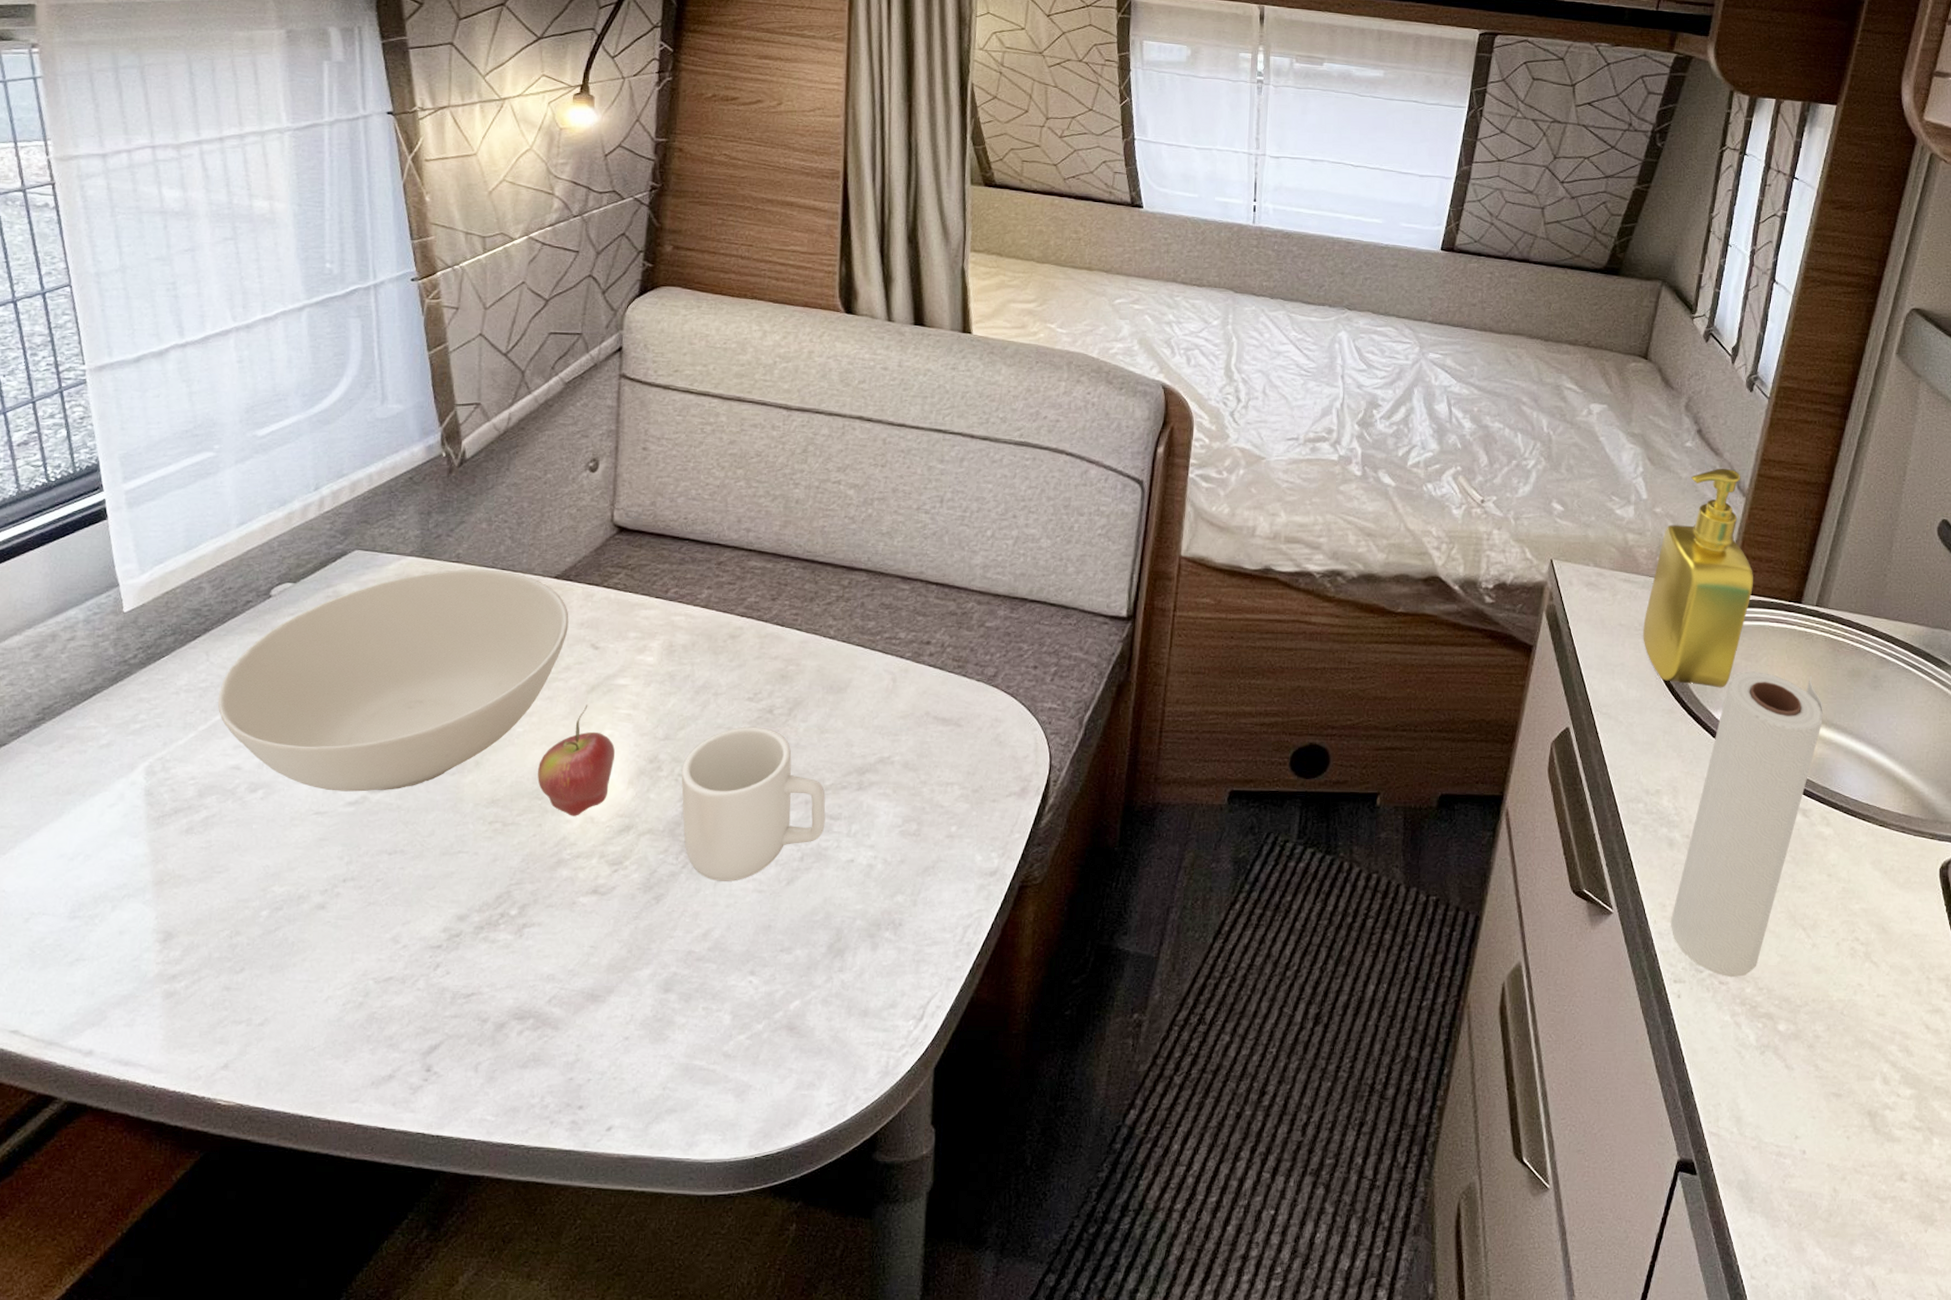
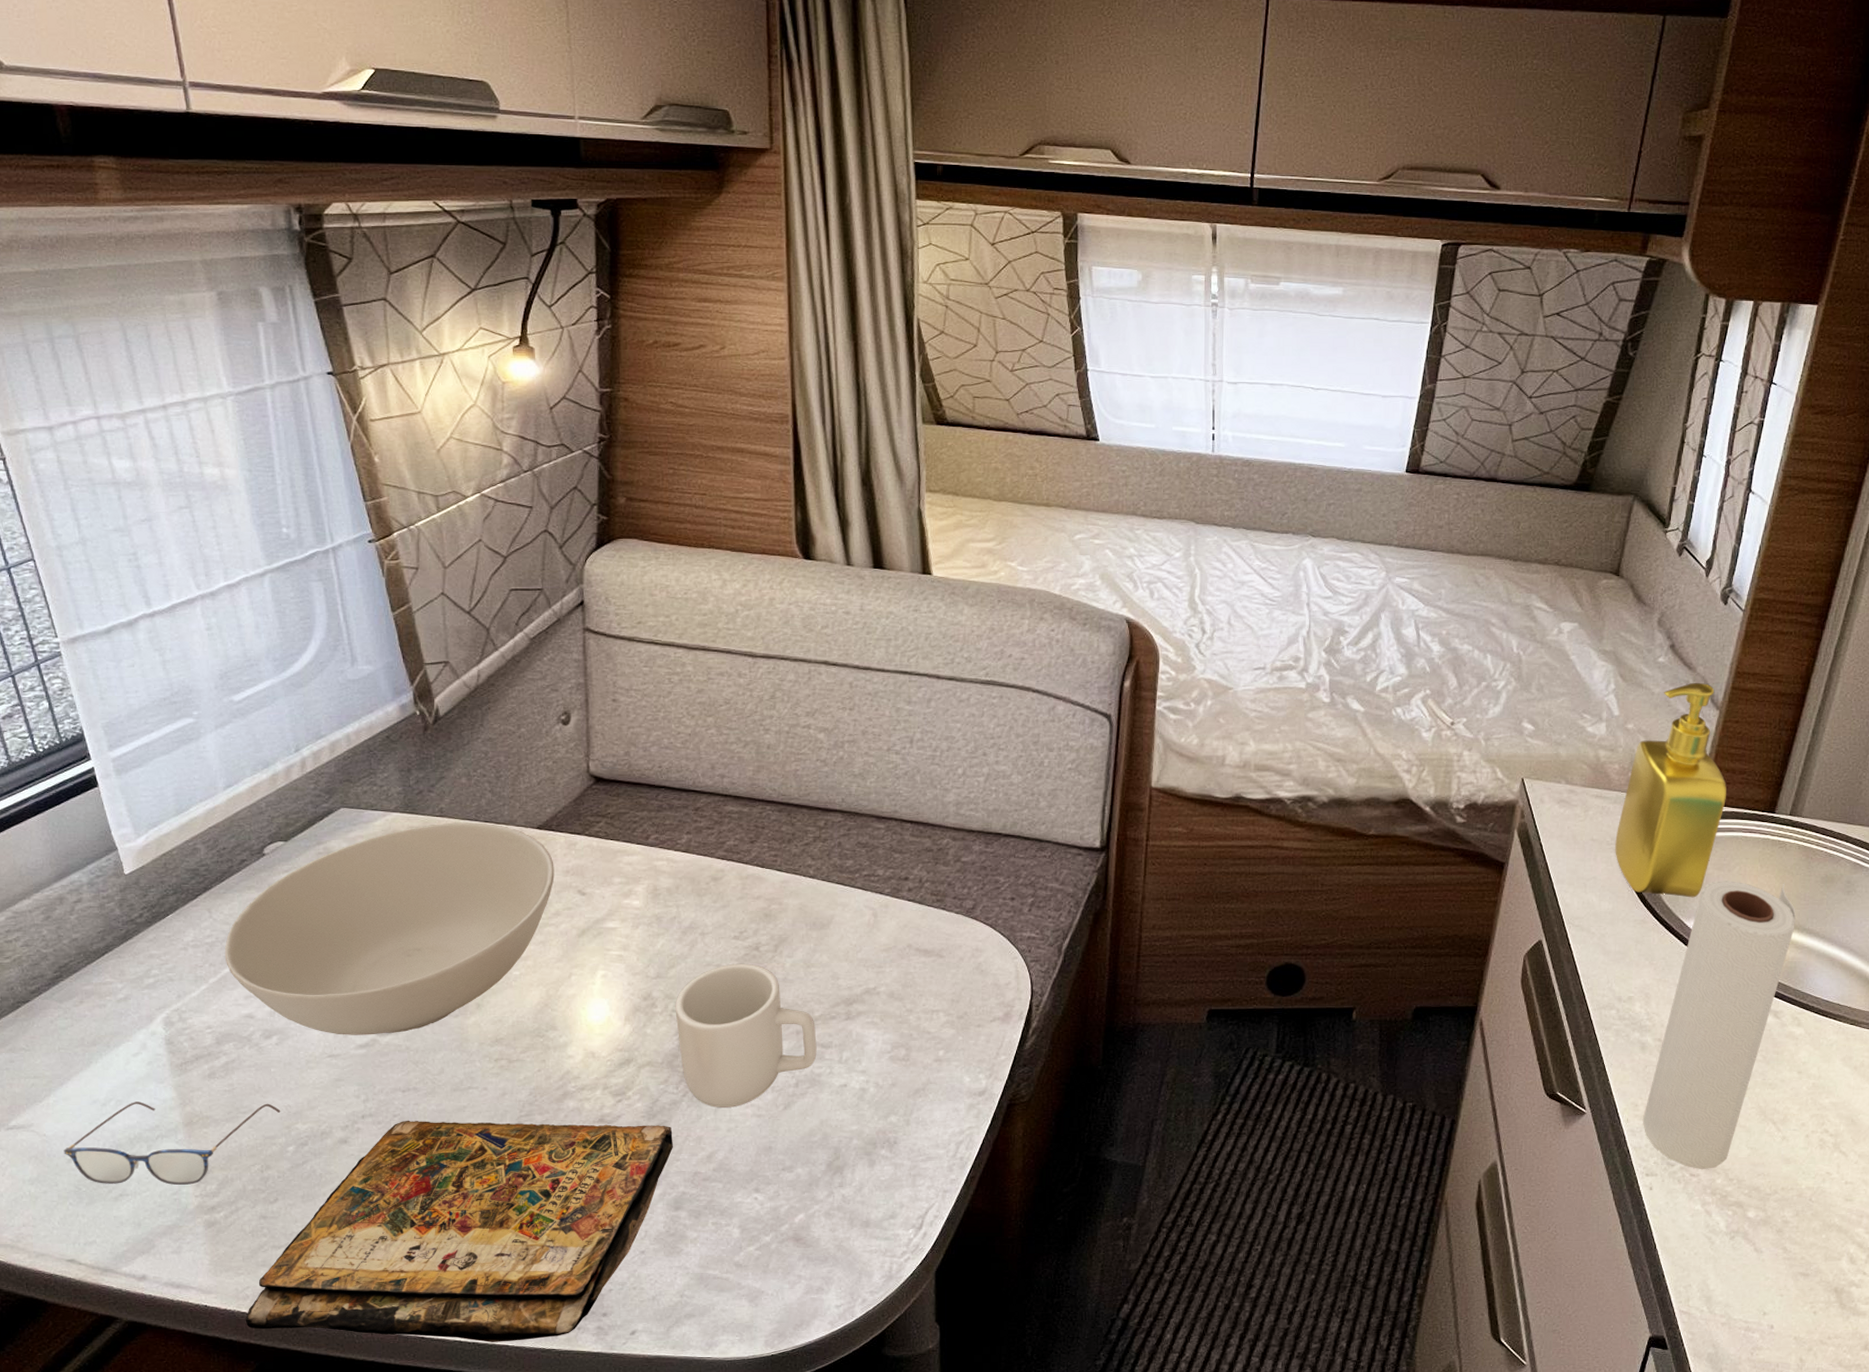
glasses: none [22,857,258,950] -> present [64,1102,281,1185]
book: none [194,885,669,1136] -> present [245,1120,673,1342]
fruit: present [537,704,615,816] -> none [537,947,609,1052]

